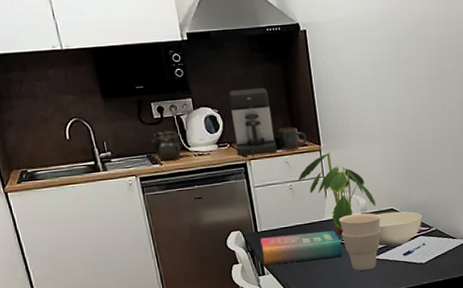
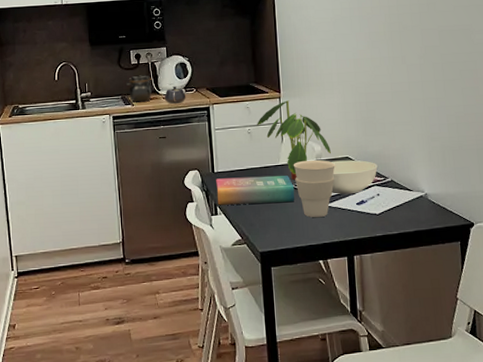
teapot: none [195,141,220,162] -> present [164,86,186,105]
coffee maker: present [229,87,278,157] -> none [199,39,240,101]
mug: present [278,127,307,151] -> none [241,75,268,97]

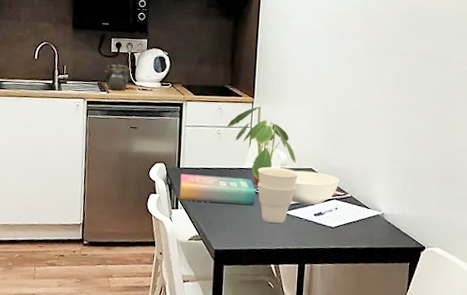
teapot: present [164,86,186,105] -> none [139,79,161,97]

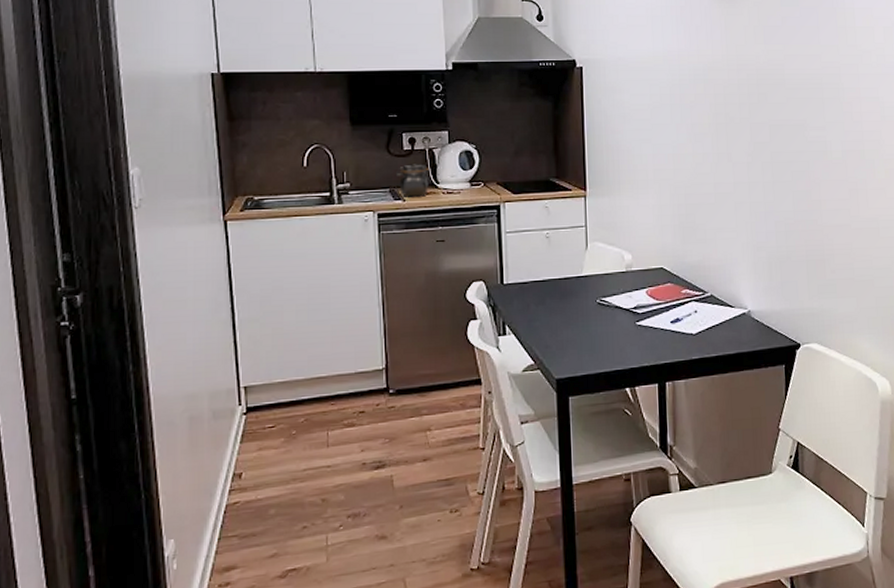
book: present [179,174,256,206] -> none [505,288,600,324]
plant: present [227,106,296,184] -> none [557,200,643,294]
cup: present [257,166,299,224] -> none [598,270,649,339]
bowl: present [291,170,340,205] -> none [642,271,696,312]

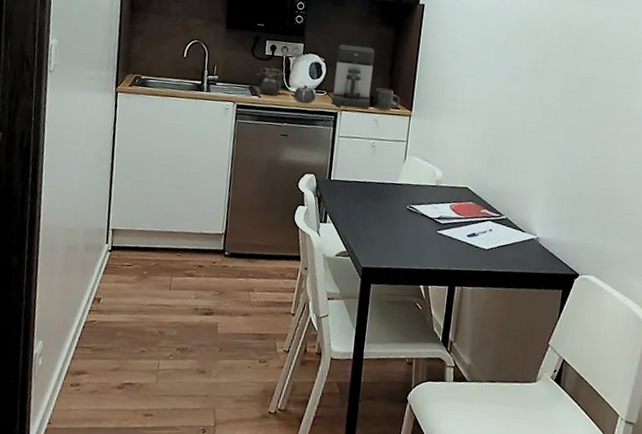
teapot: none [444,179,471,201] -> present [293,85,316,105]
coffee maker: none [490,124,537,198] -> present [331,44,375,110]
mug: none [539,169,571,195] -> present [373,88,401,111]

